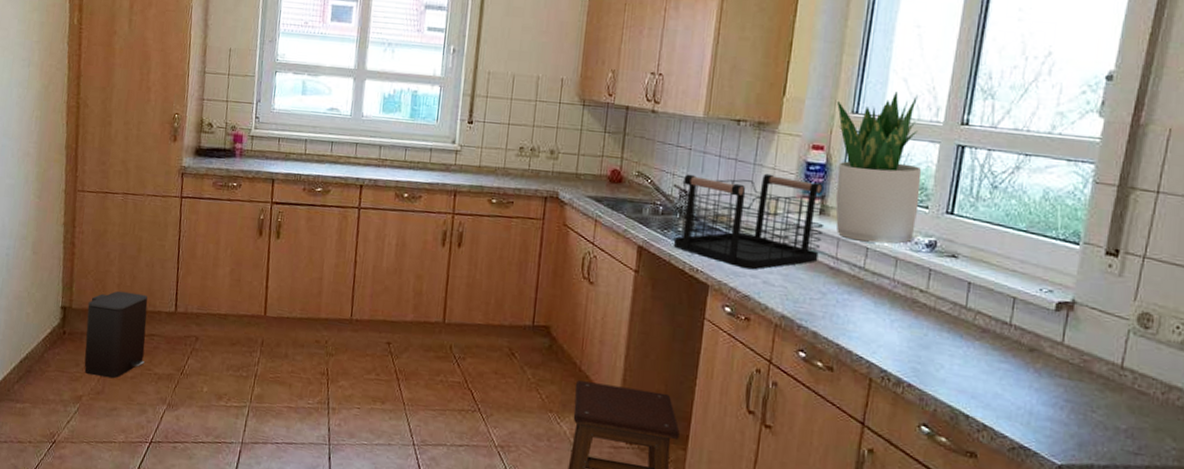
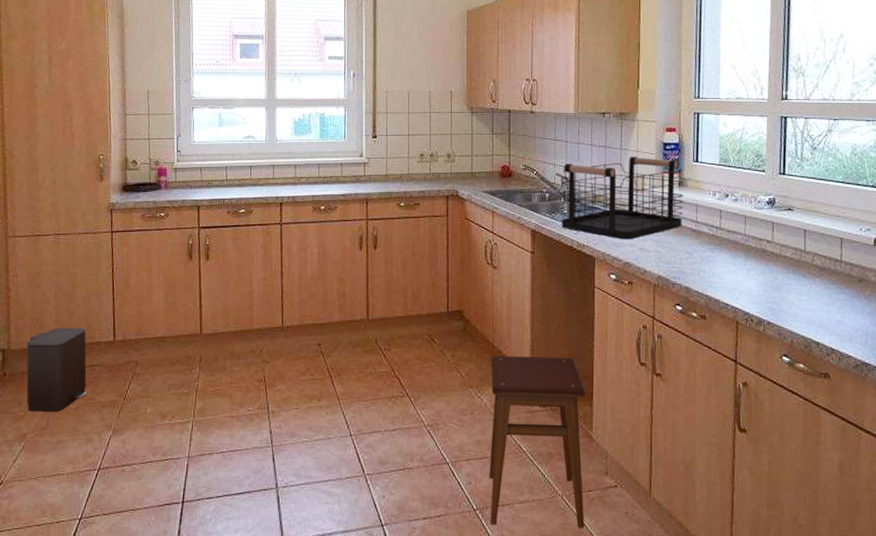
planter: present [835,91,922,245] -> none [681,77,757,205]

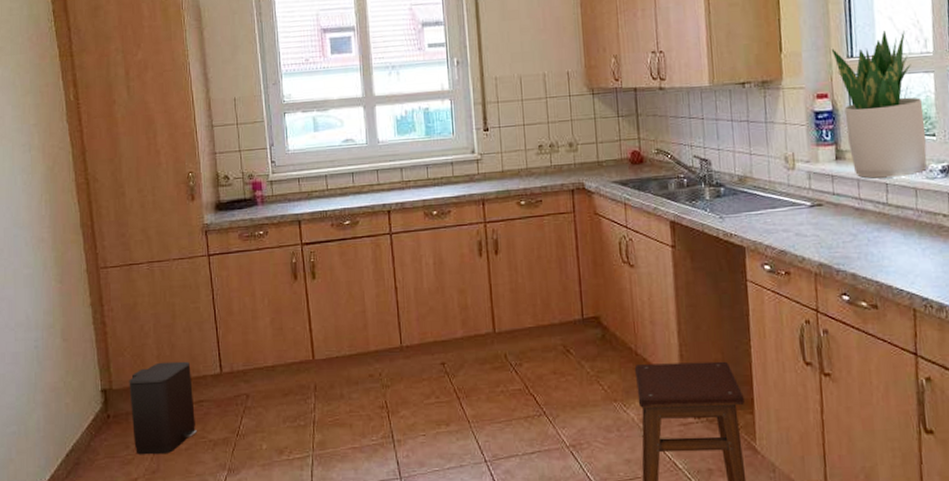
dish rack: present [561,156,684,240] -> none [701,129,843,225]
planter: none [681,77,757,205] -> present [831,30,927,179]

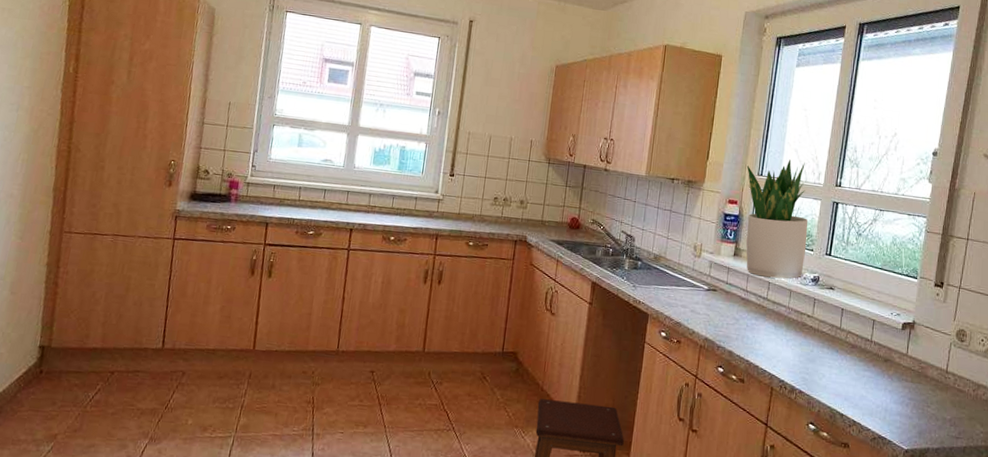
pedal bin: present [129,361,198,454] -> none [61,329,134,415]

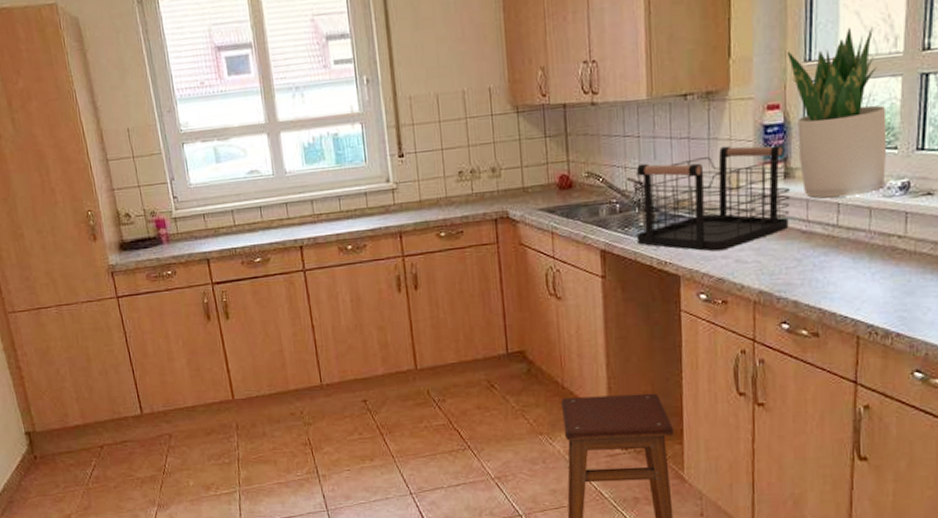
dish rack: none [620,222,740,301] -> present [635,145,790,251]

